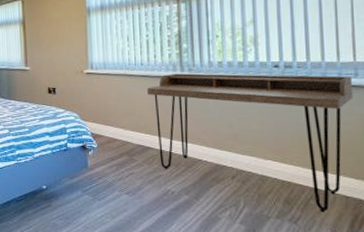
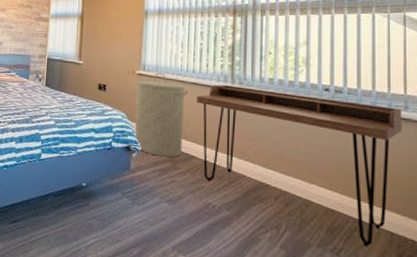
laundry hamper: none [85,70,138,151] -> present [135,73,188,157]

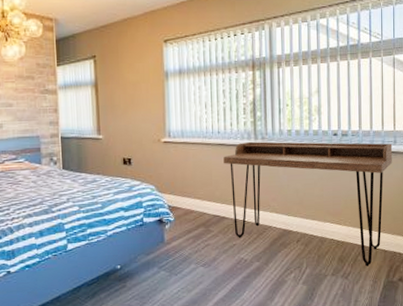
laundry hamper: present [135,73,188,157] -> none [163,138,215,224]

